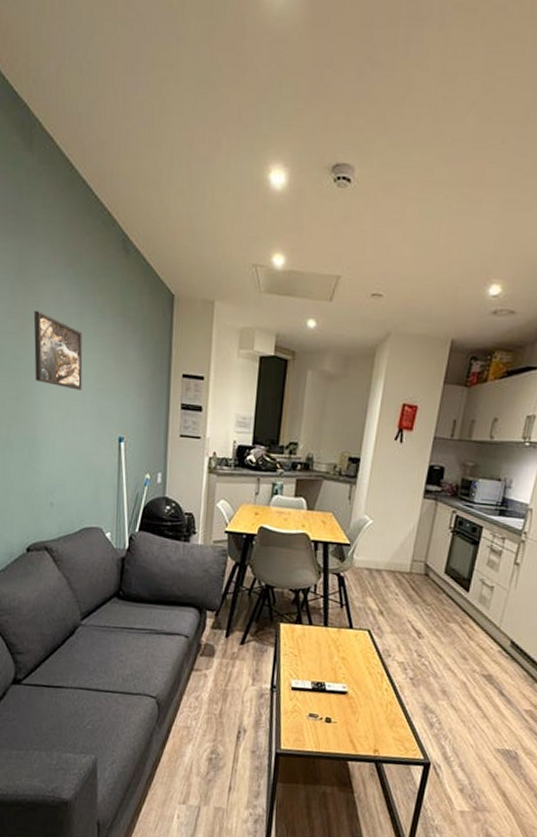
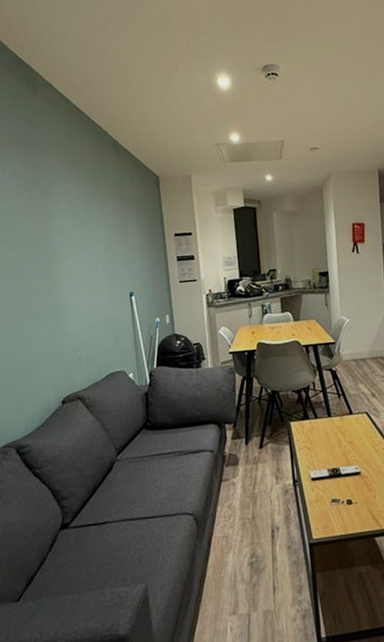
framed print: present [33,311,83,390] -> none [49,207,94,262]

